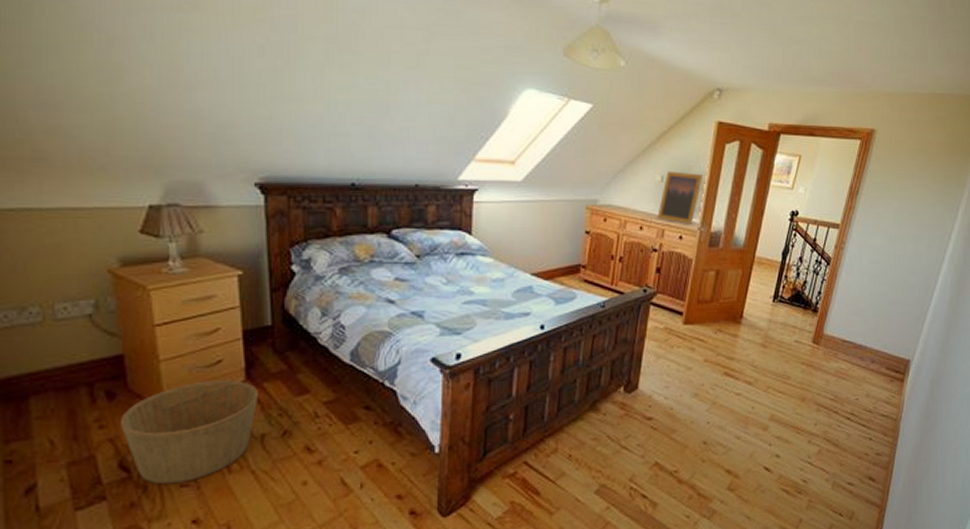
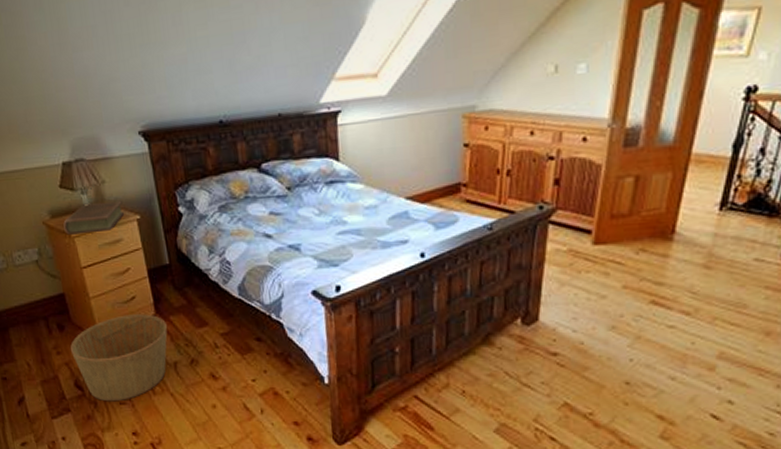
book: none [138,253,224,287] -> present [63,200,125,235]
picture frame: present [657,170,703,225] -> none [552,55,612,122]

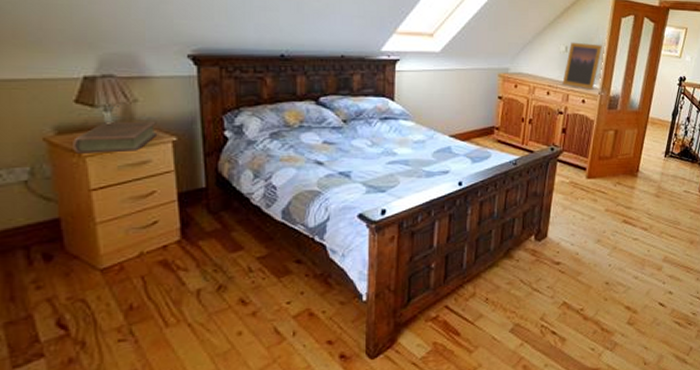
basket: present [70,314,167,402] -> none [57,239,193,341]
picture frame: none [552,55,612,122] -> present [562,42,602,90]

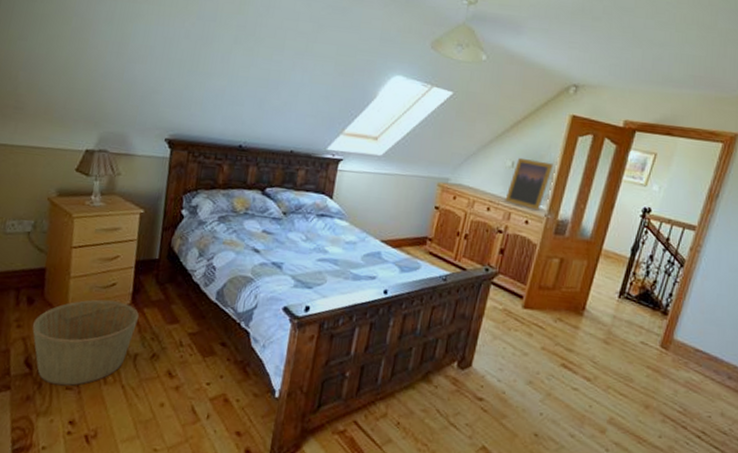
basket: none [57,239,193,341] -> present [32,299,139,386]
book: present [73,121,158,154] -> none [67,190,131,219]

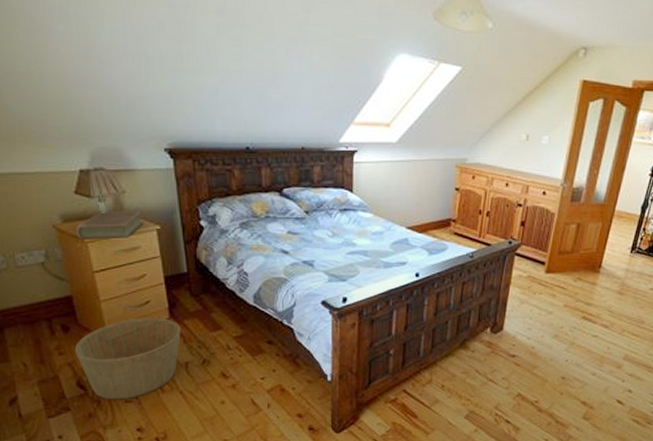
book: none [67,190,131,219] -> present [76,210,145,240]
picture frame: present [505,157,553,211] -> none [522,129,566,181]

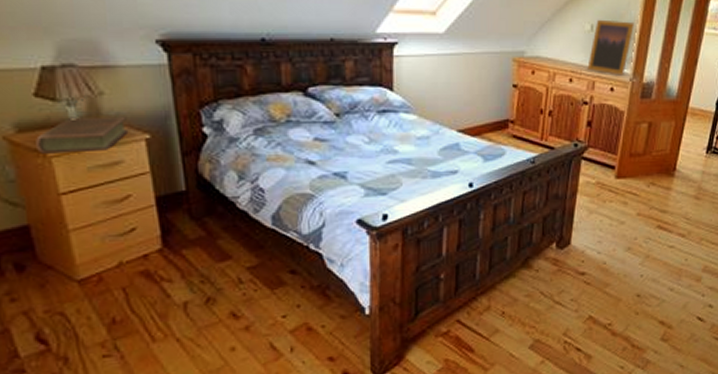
basket: present [74,317,181,400] -> none [32,248,177,356]
picture frame: none [522,129,566,181] -> present [587,19,634,76]

